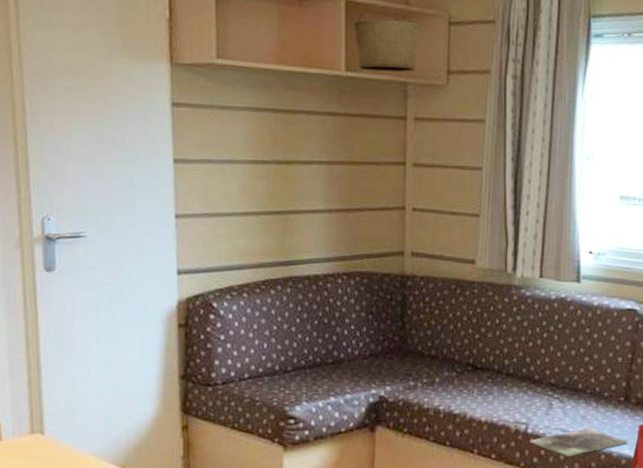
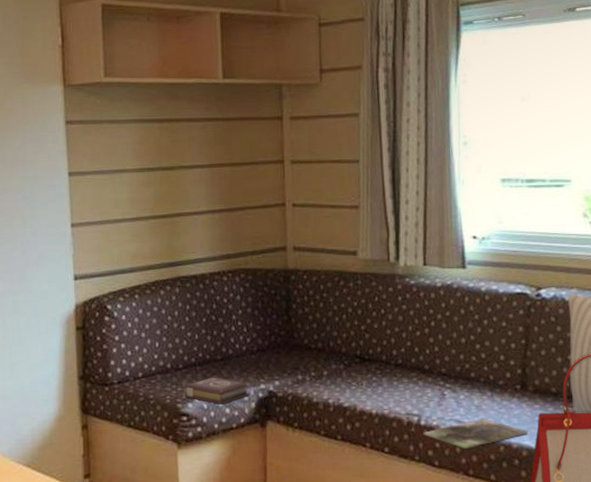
book: none [292,380,360,408] -> present [184,377,249,404]
basket: present [354,13,420,72] -> none [229,23,292,76]

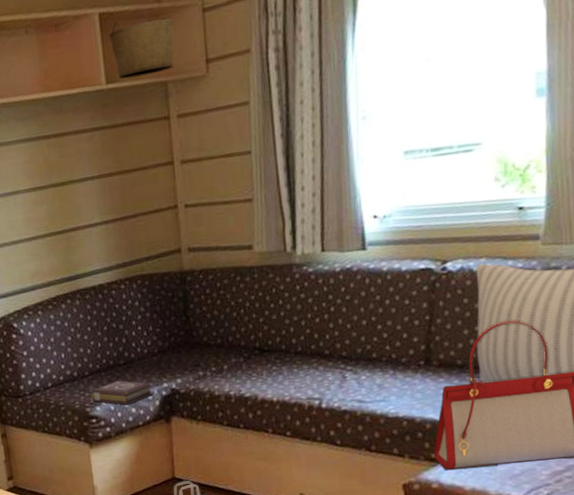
basket: none [229,23,292,76] -> present [109,17,174,79]
magazine: present [423,419,528,450] -> none [324,396,432,427]

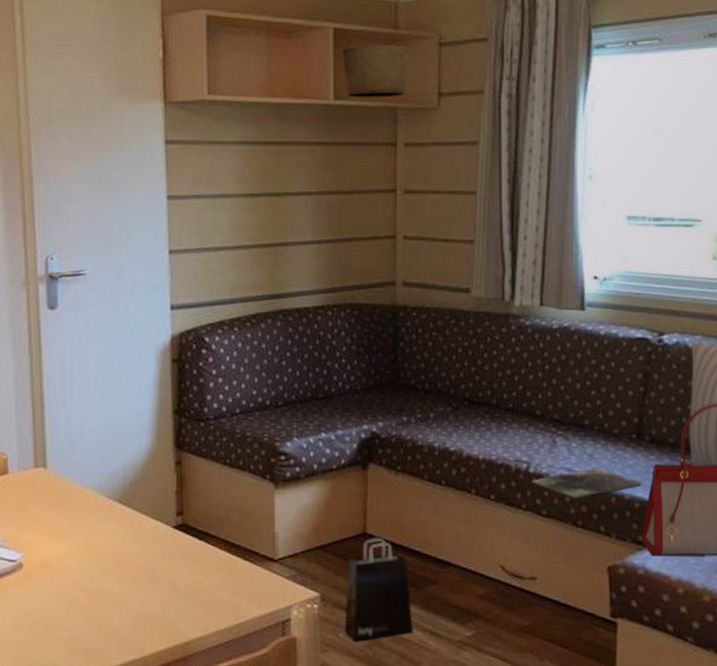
book: present [91,380,153,406] -> none [283,416,351,444]
magazine: none [324,396,432,427] -> present [532,468,642,499]

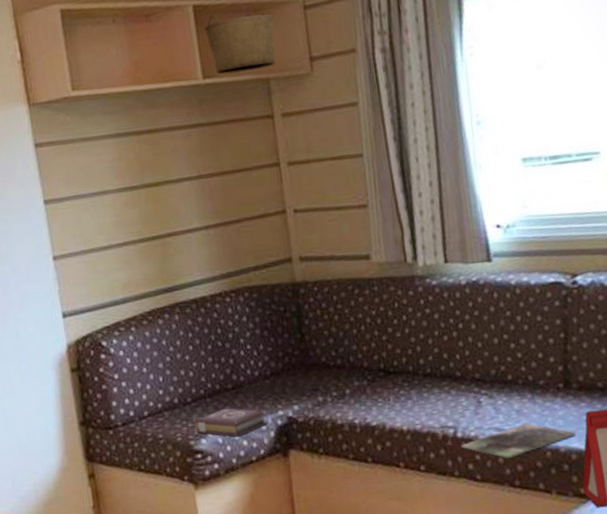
book: none [283,416,351,444] -> present [195,408,267,437]

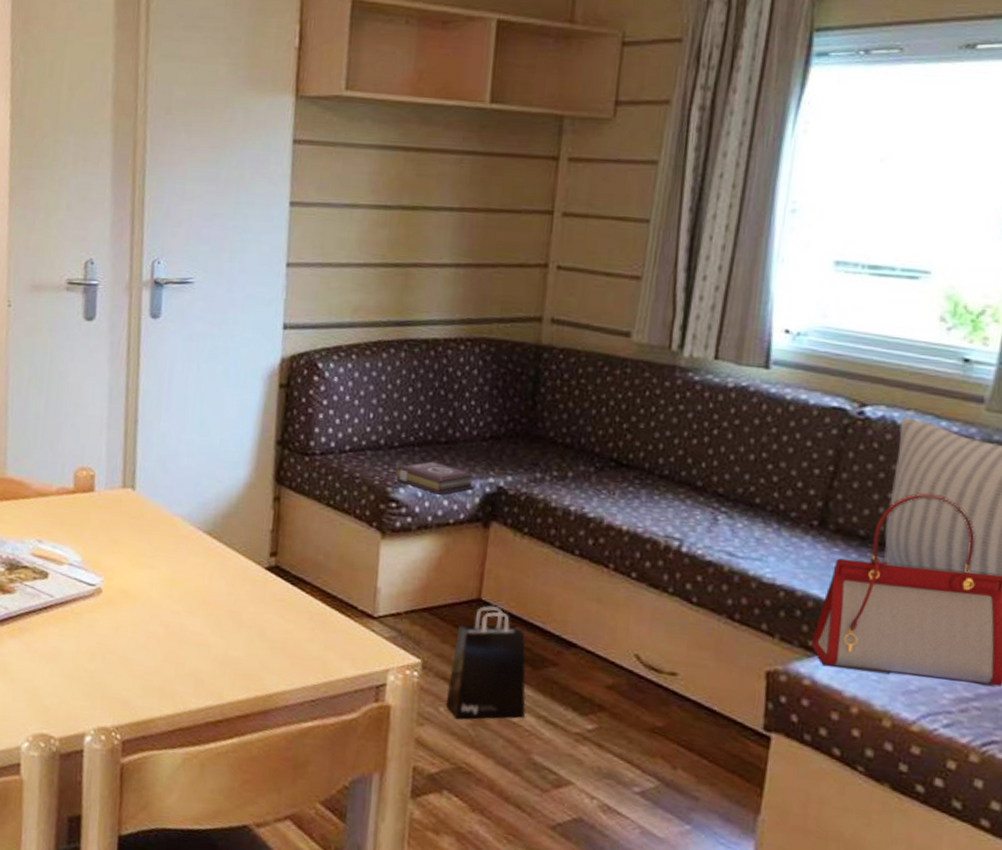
basket: present [205,13,276,74] -> none [504,34,586,104]
magazine: present [461,423,577,459] -> none [683,554,820,589]

